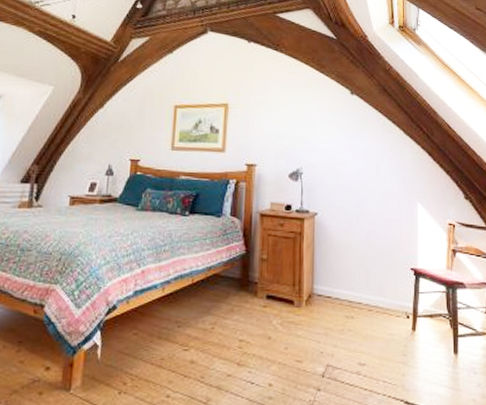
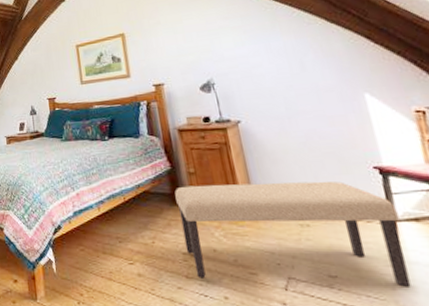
bench: none [243,272,419,373] -> present [174,181,411,287]

